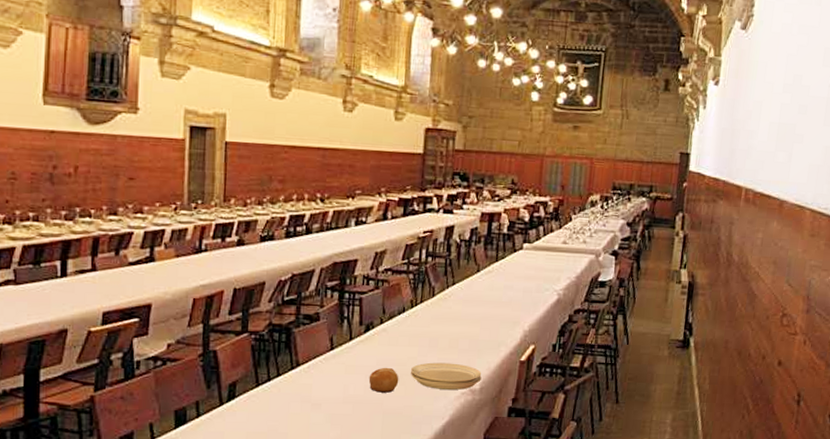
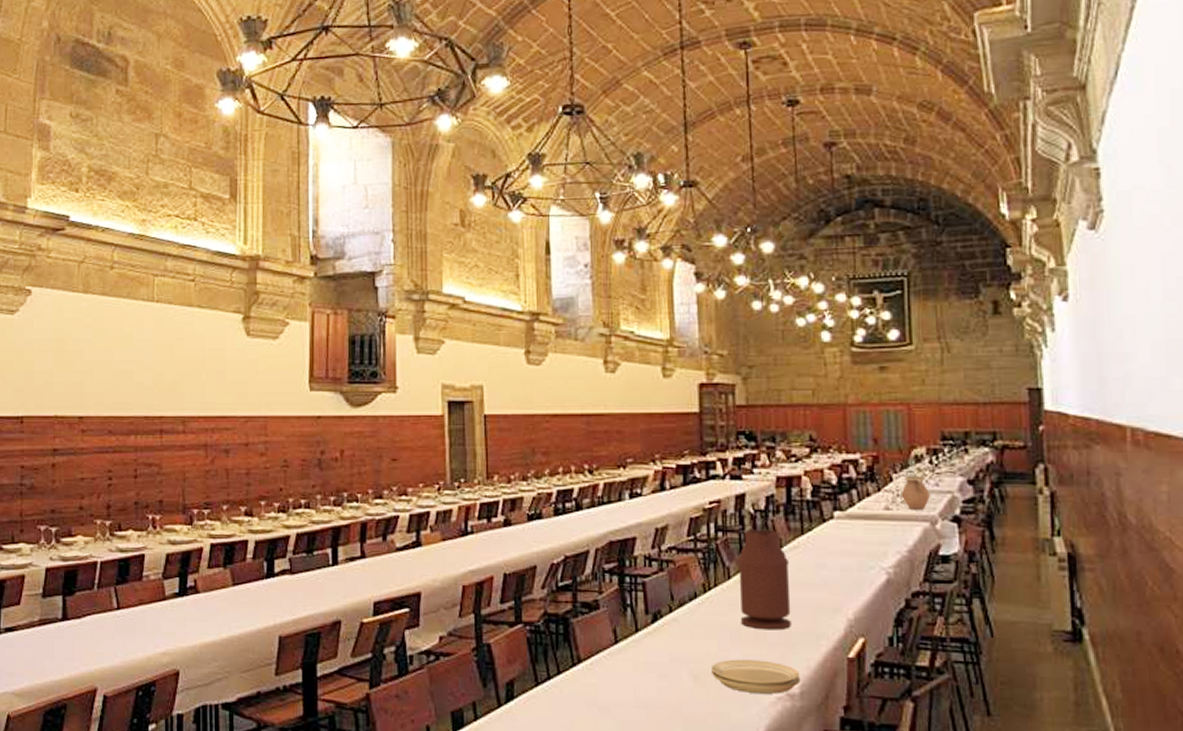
bread roll: present [368,367,399,393] -> none [662,664,698,696]
water jug: none [438,256,484,339] -> present [738,529,791,630]
pitcher: none [577,217,598,245] -> present [902,476,930,509]

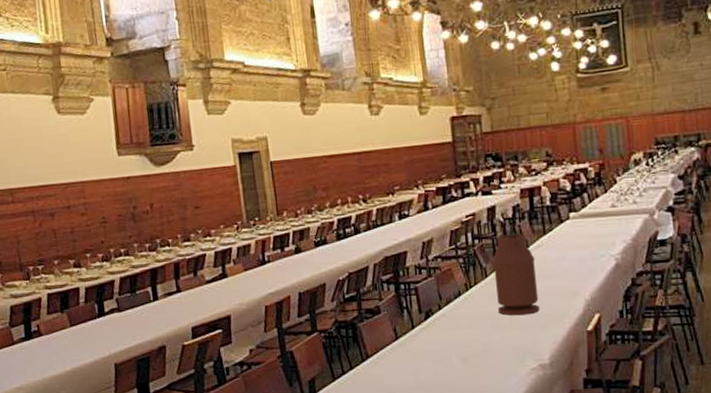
plate: present [712,659,801,695] -> none [477,340,550,368]
pitcher: present [902,476,930,509] -> none [625,176,648,205]

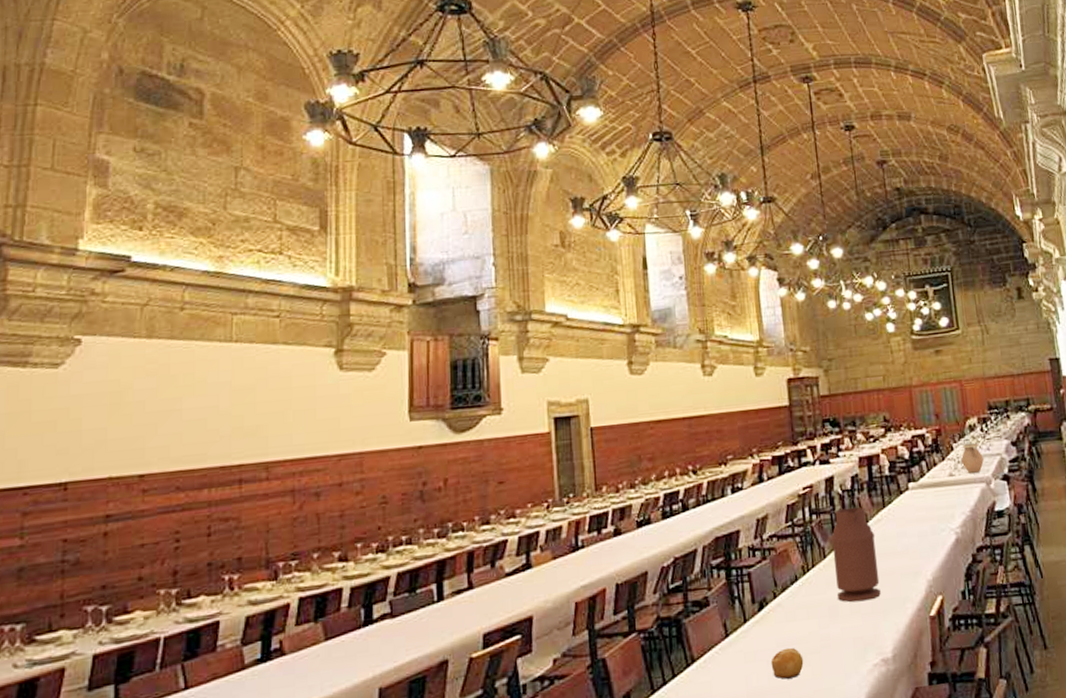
bread roll: none [436,350,467,376] -> present [771,647,804,679]
pitcher: none [625,176,648,205] -> present [961,442,984,473]

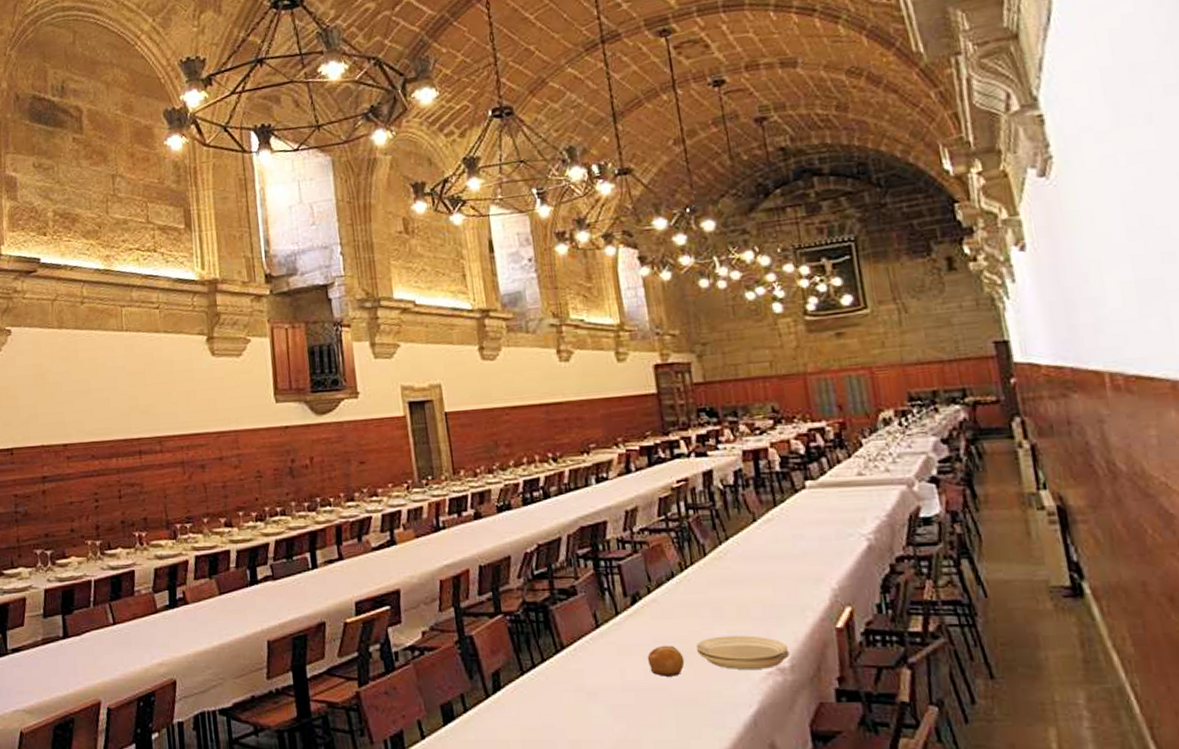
plate: none [815,630,892,665] -> present [697,635,790,671]
water jug: present [831,507,881,602] -> none [712,504,774,605]
pitcher: present [961,442,984,473] -> none [873,438,904,473]

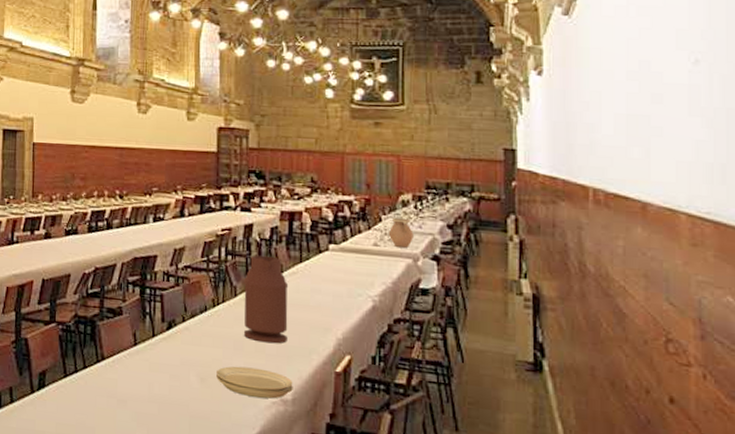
bread roll: present [647,645,685,676] -> none [173,367,205,395]
water jug: none [712,504,774,605] -> present [243,255,289,344]
pitcher: none [873,438,904,473] -> present [389,217,413,248]

